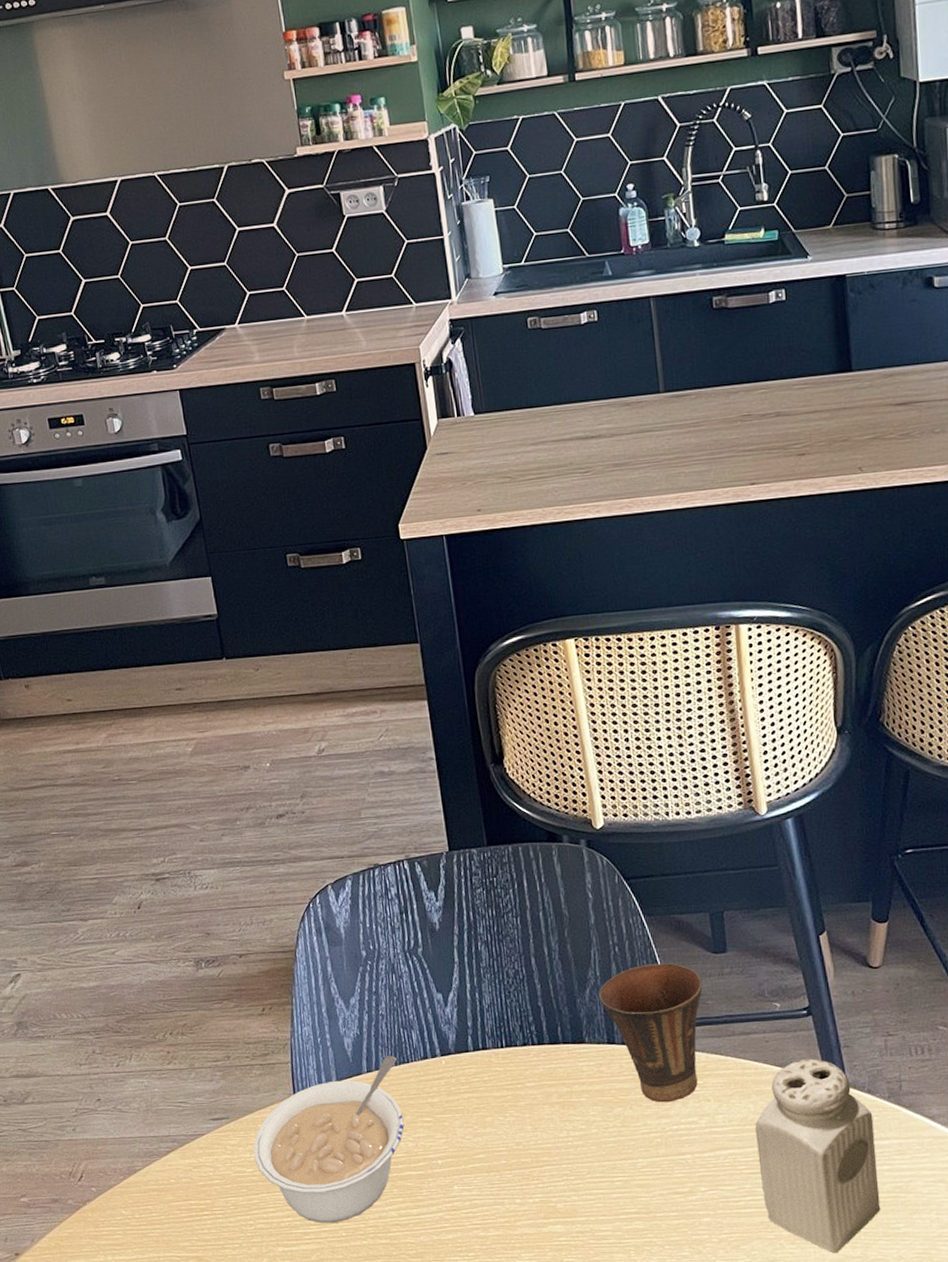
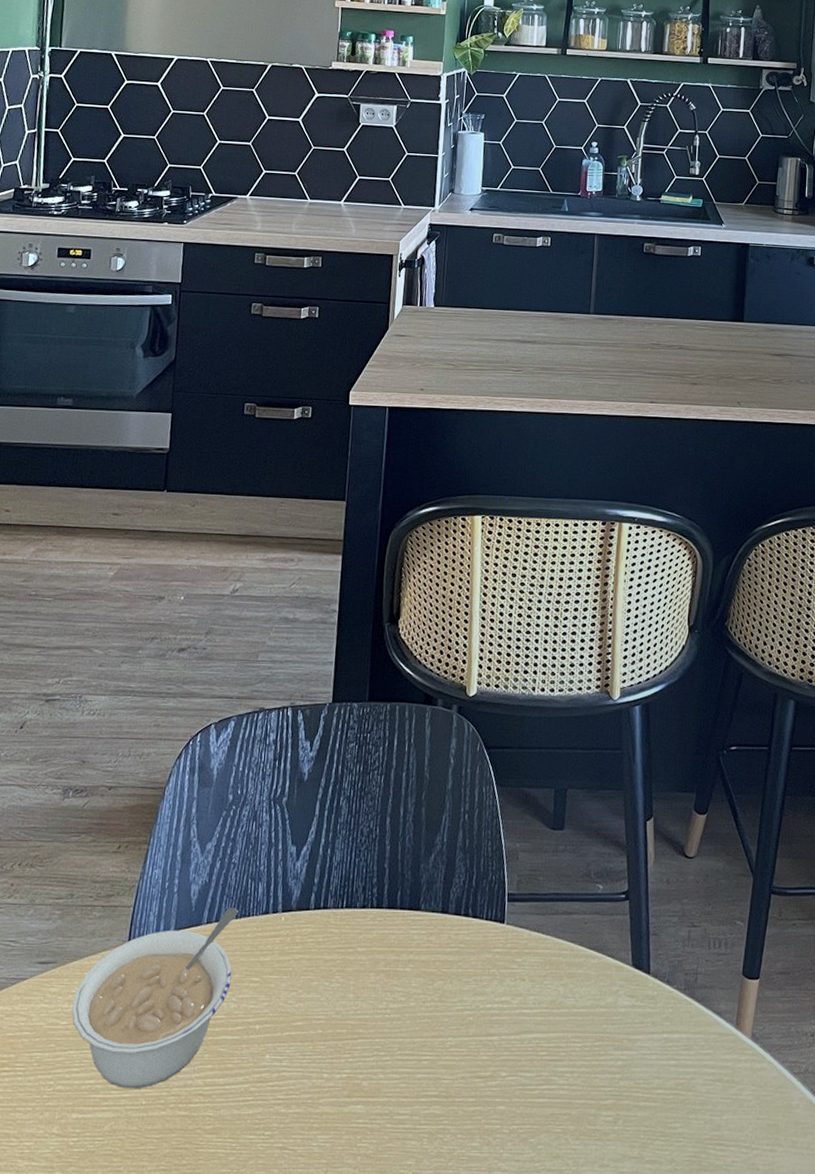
cup: present [598,963,703,1103] -> none [441,834,538,979]
salt shaker: present [755,1058,881,1253] -> none [557,944,668,1152]

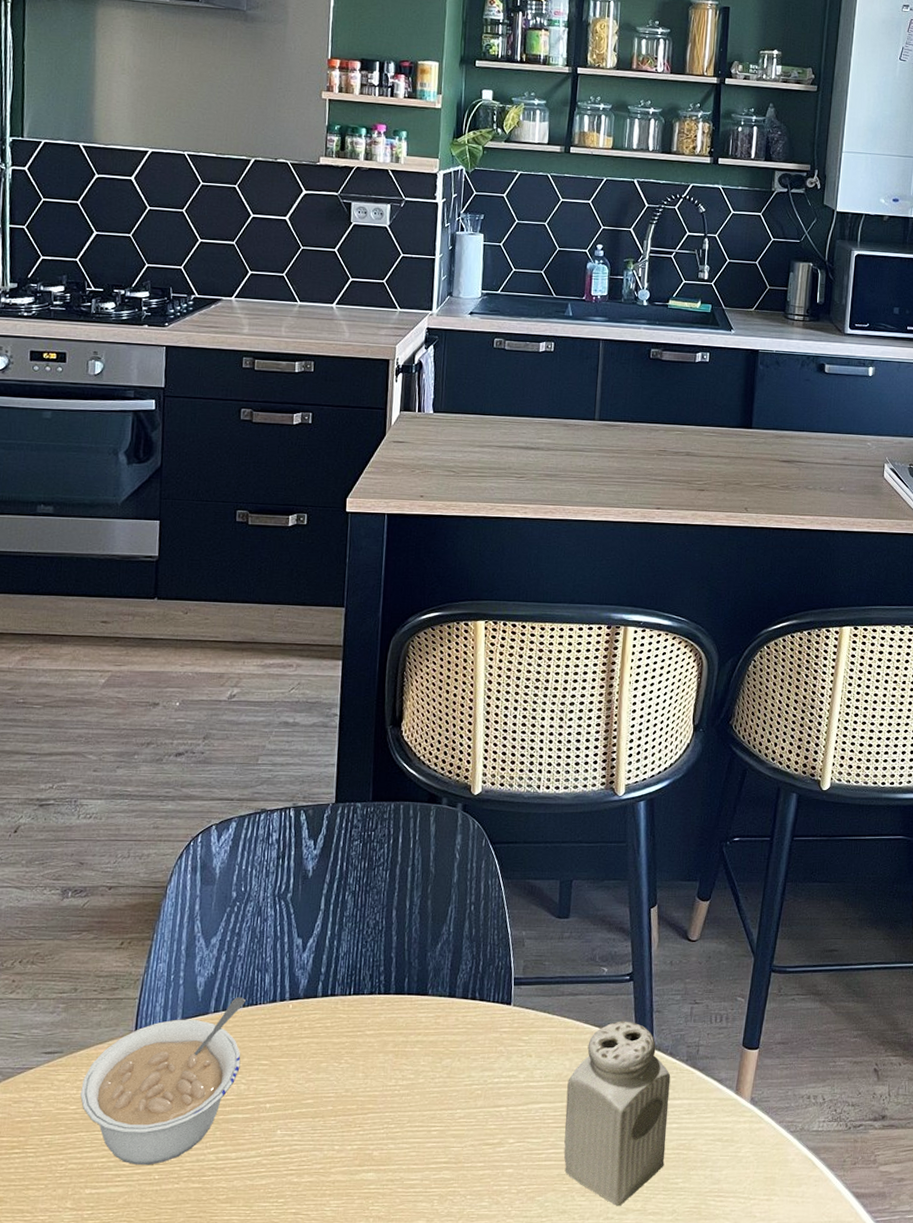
salt shaker: none [557,944,668,1152] -> present [564,1021,671,1206]

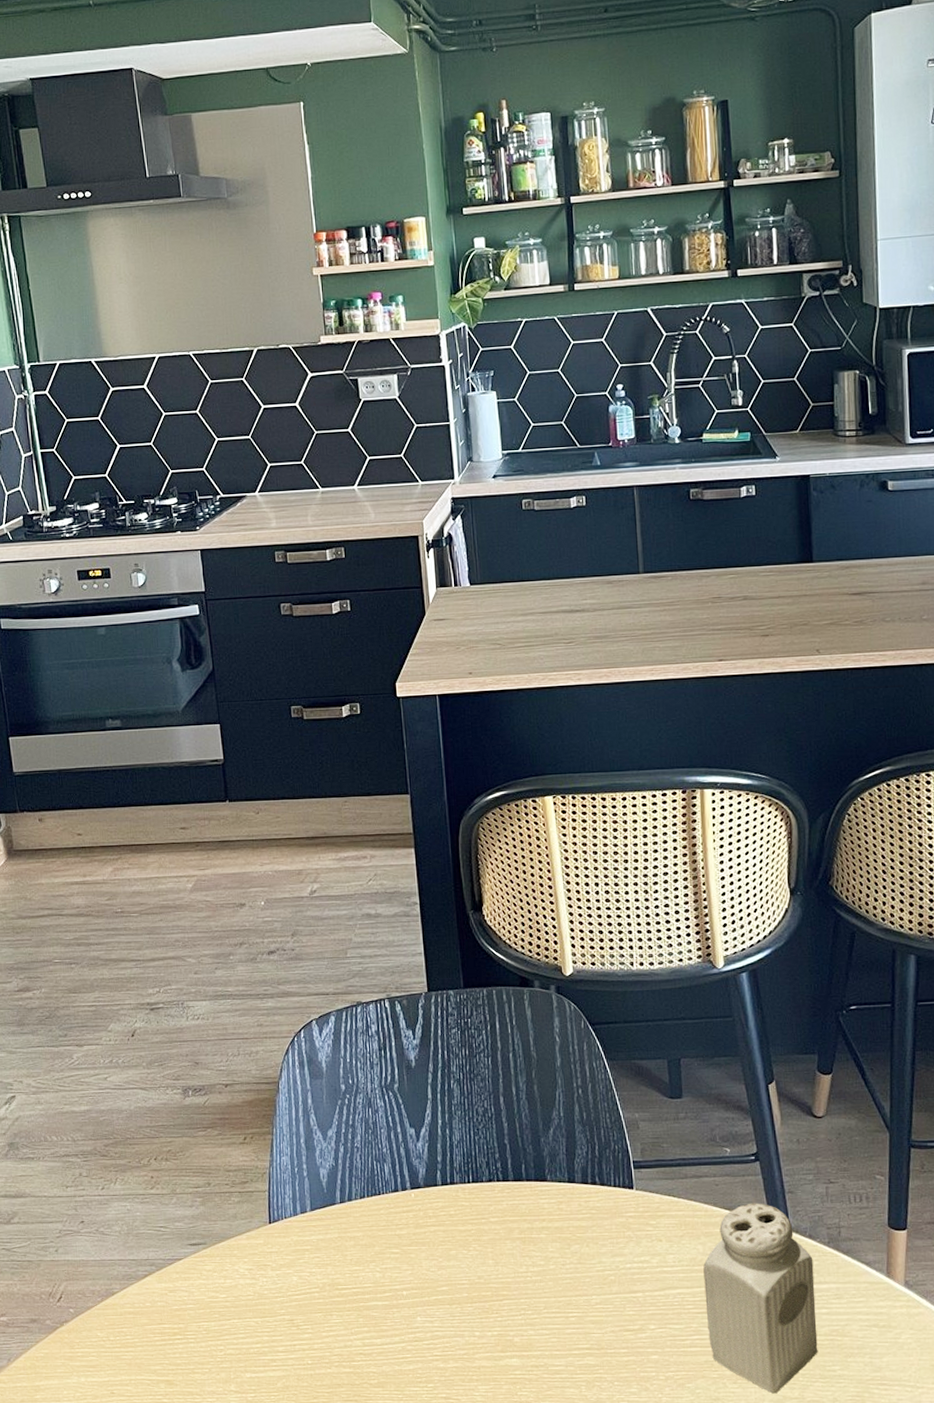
legume: present [80,997,246,1166] -> none [228,1187,373,1351]

